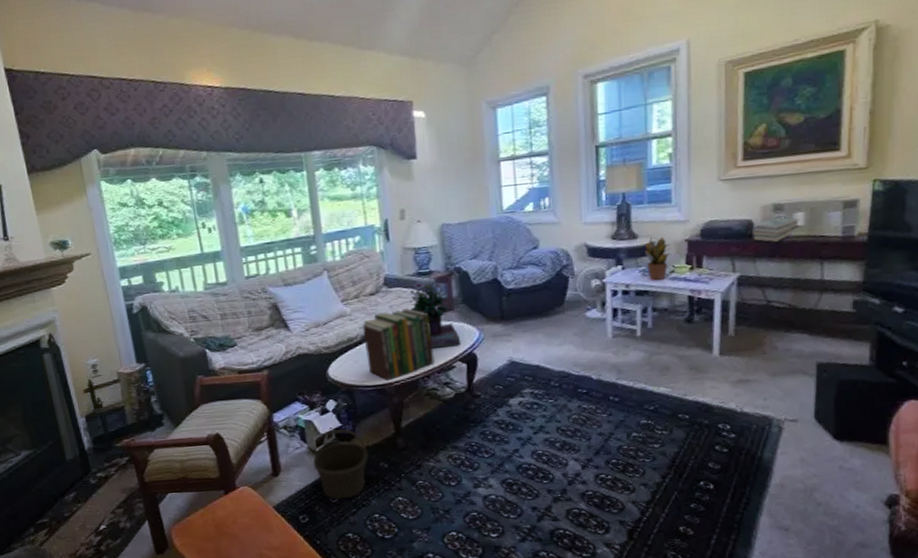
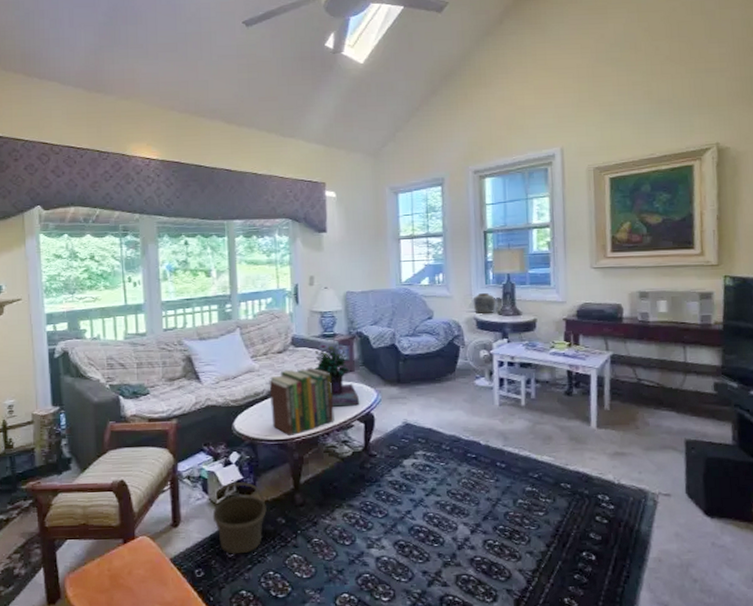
vase: none [583,215,609,240] -> present [473,292,496,314]
potted plant: present [645,236,672,281] -> none [528,314,552,355]
books: present [751,216,800,243] -> none [621,303,663,327]

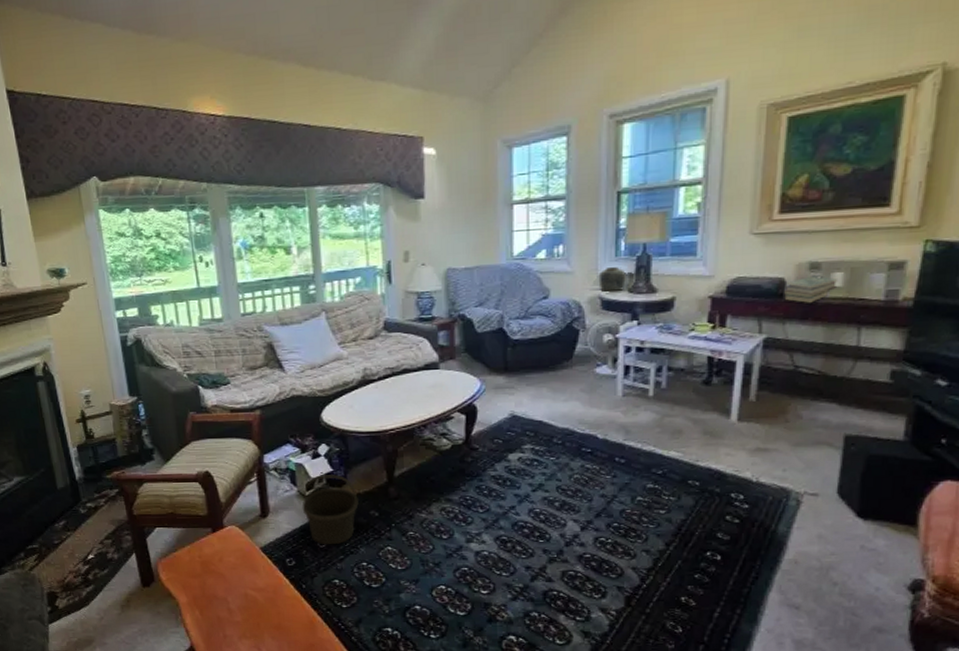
books: present [269,367,335,437] -> none [359,354,432,429]
potted flower: present [314,343,360,407] -> none [409,327,461,397]
books: none [621,303,663,327] -> present [783,275,838,304]

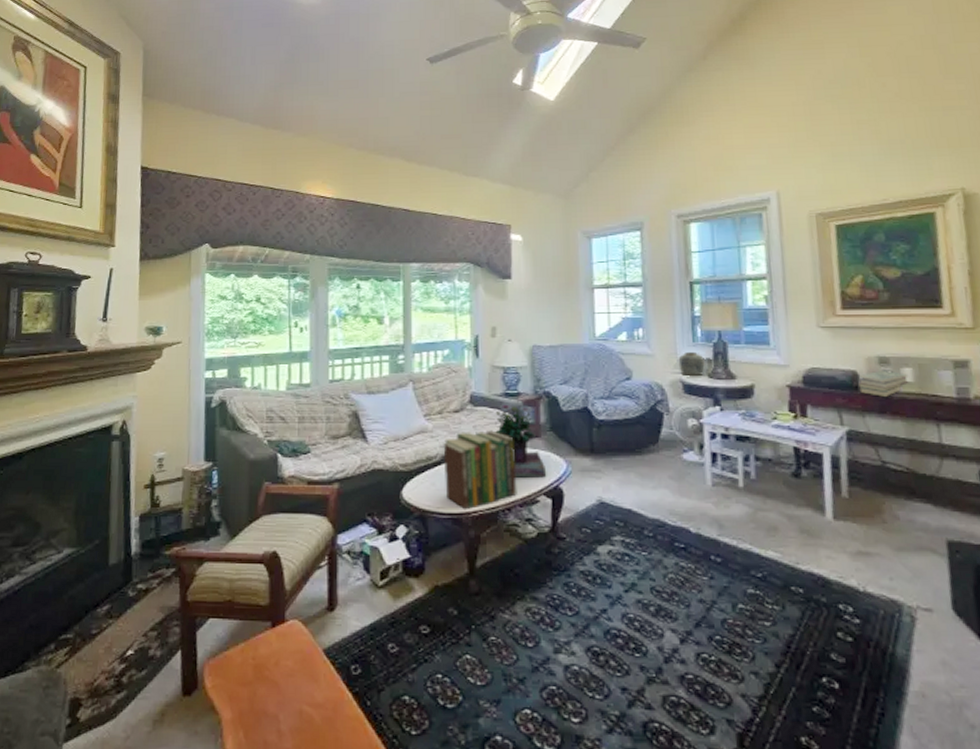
basket: present [302,473,359,545] -> none [374,560,436,650]
books: none [359,354,432,429] -> present [443,430,517,510]
potted flower: none [409,327,461,397] -> present [495,403,547,478]

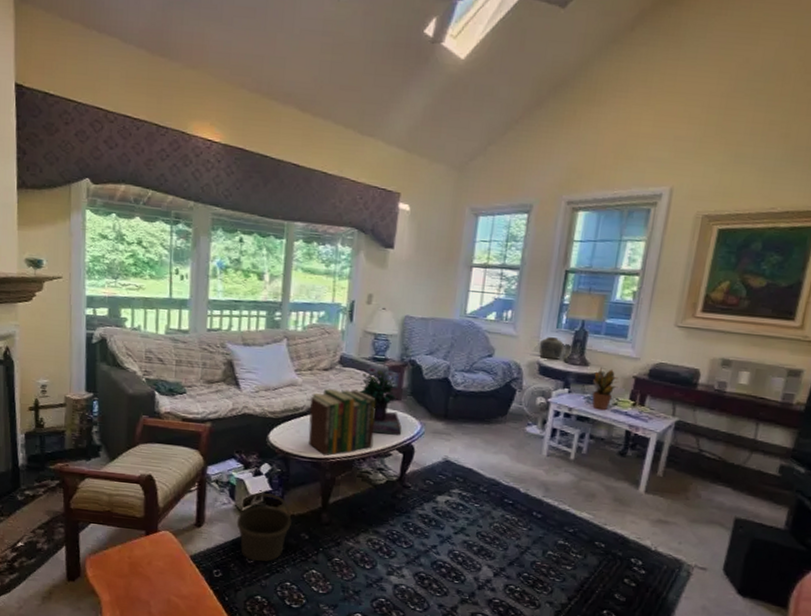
basket: none [374,560,436,650] -> present [236,492,292,562]
potted plant: none [744,378,774,427] -> present [592,366,618,411]
books: present [857,370,909,398] -> none [696,371,745,396]

